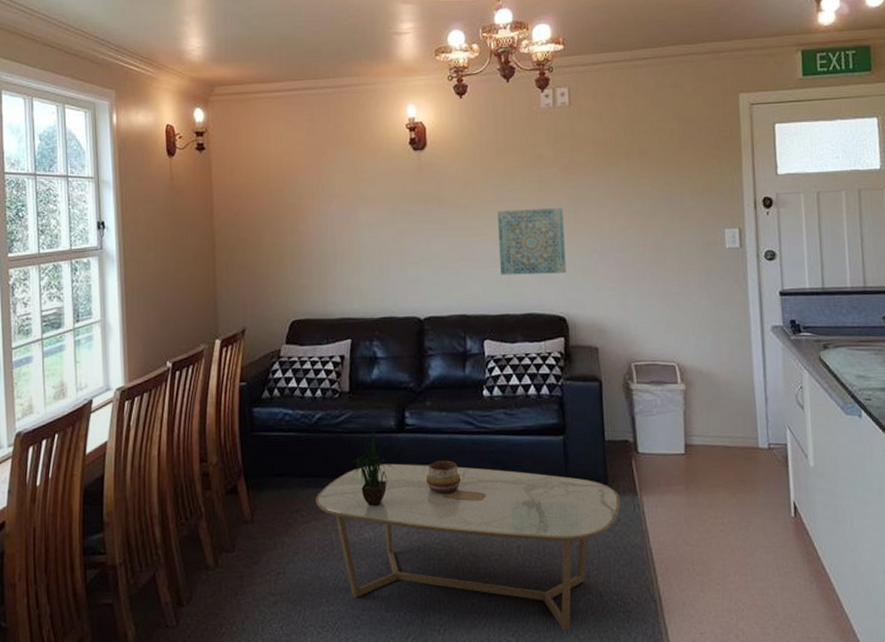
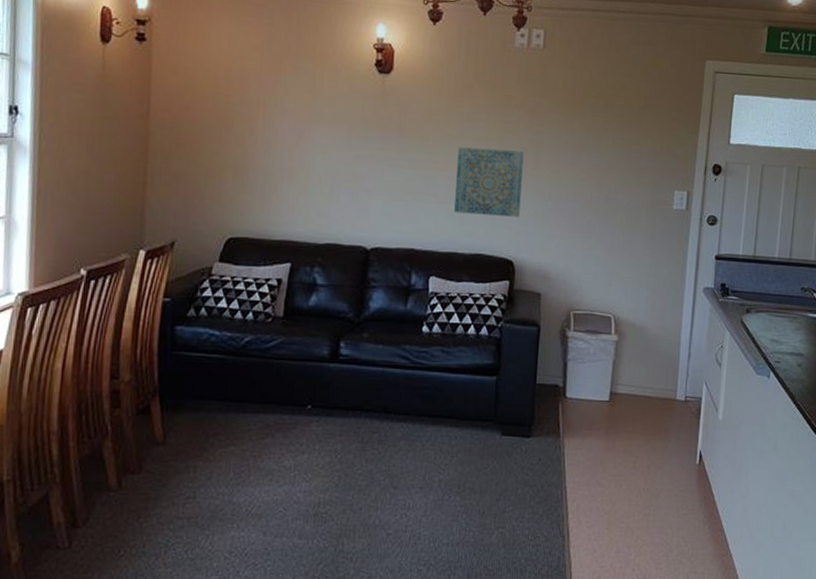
coffee table: present [316,463,621,631] -> none [236,392,544,562]
potted plant: present [348,426,394,507] -> none [275,353,322,435]
decorative bowl: present [425,460,461,494] -> none [354,393,390,426]

